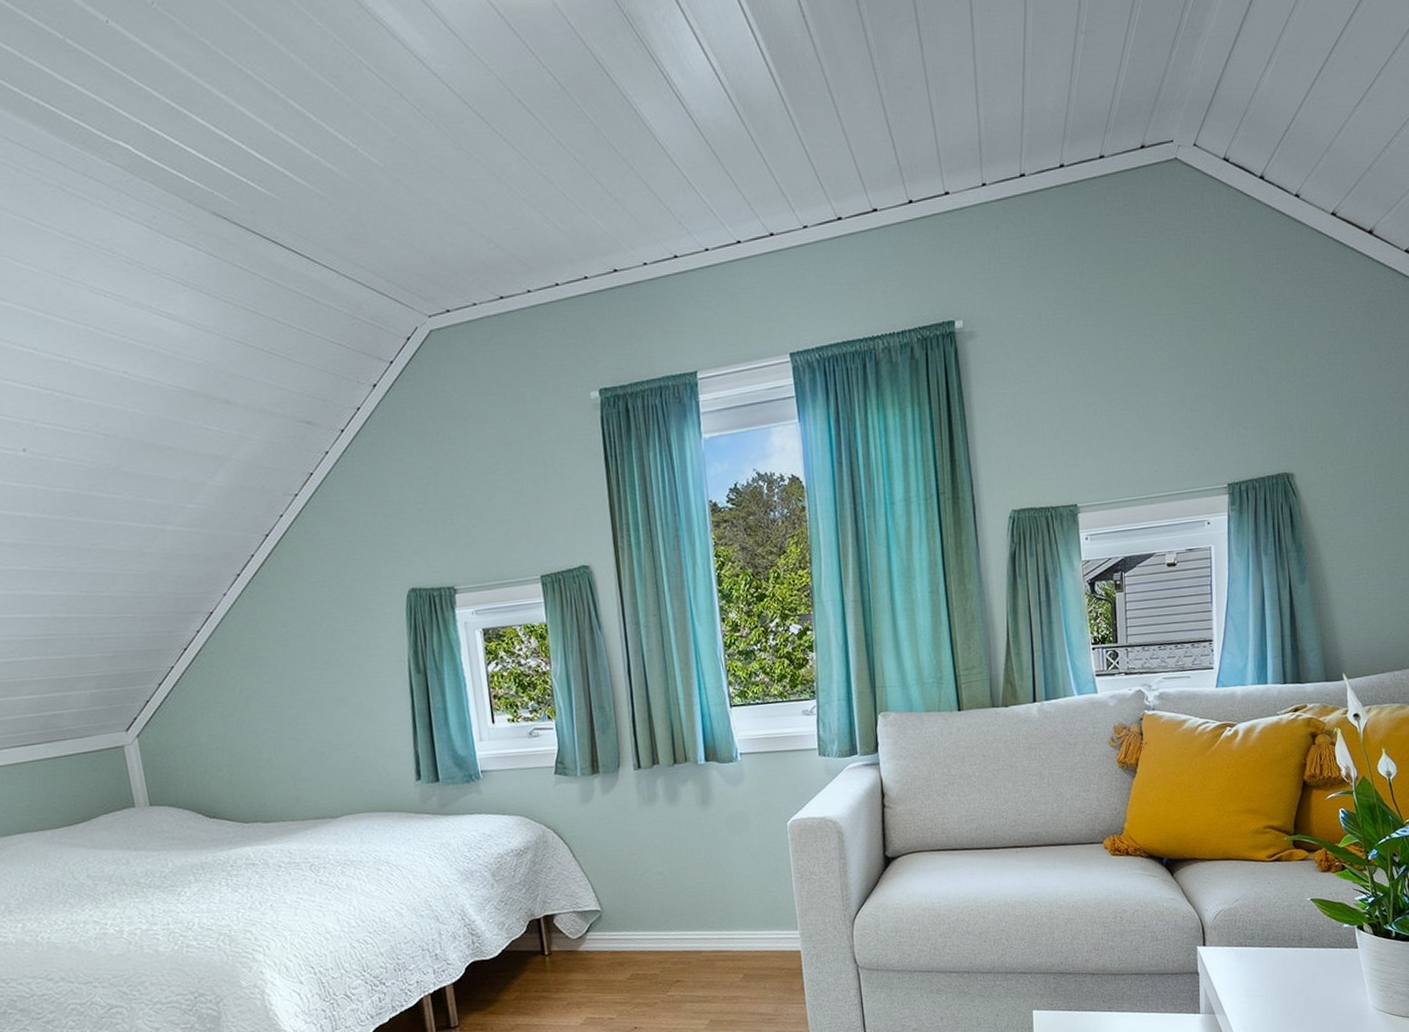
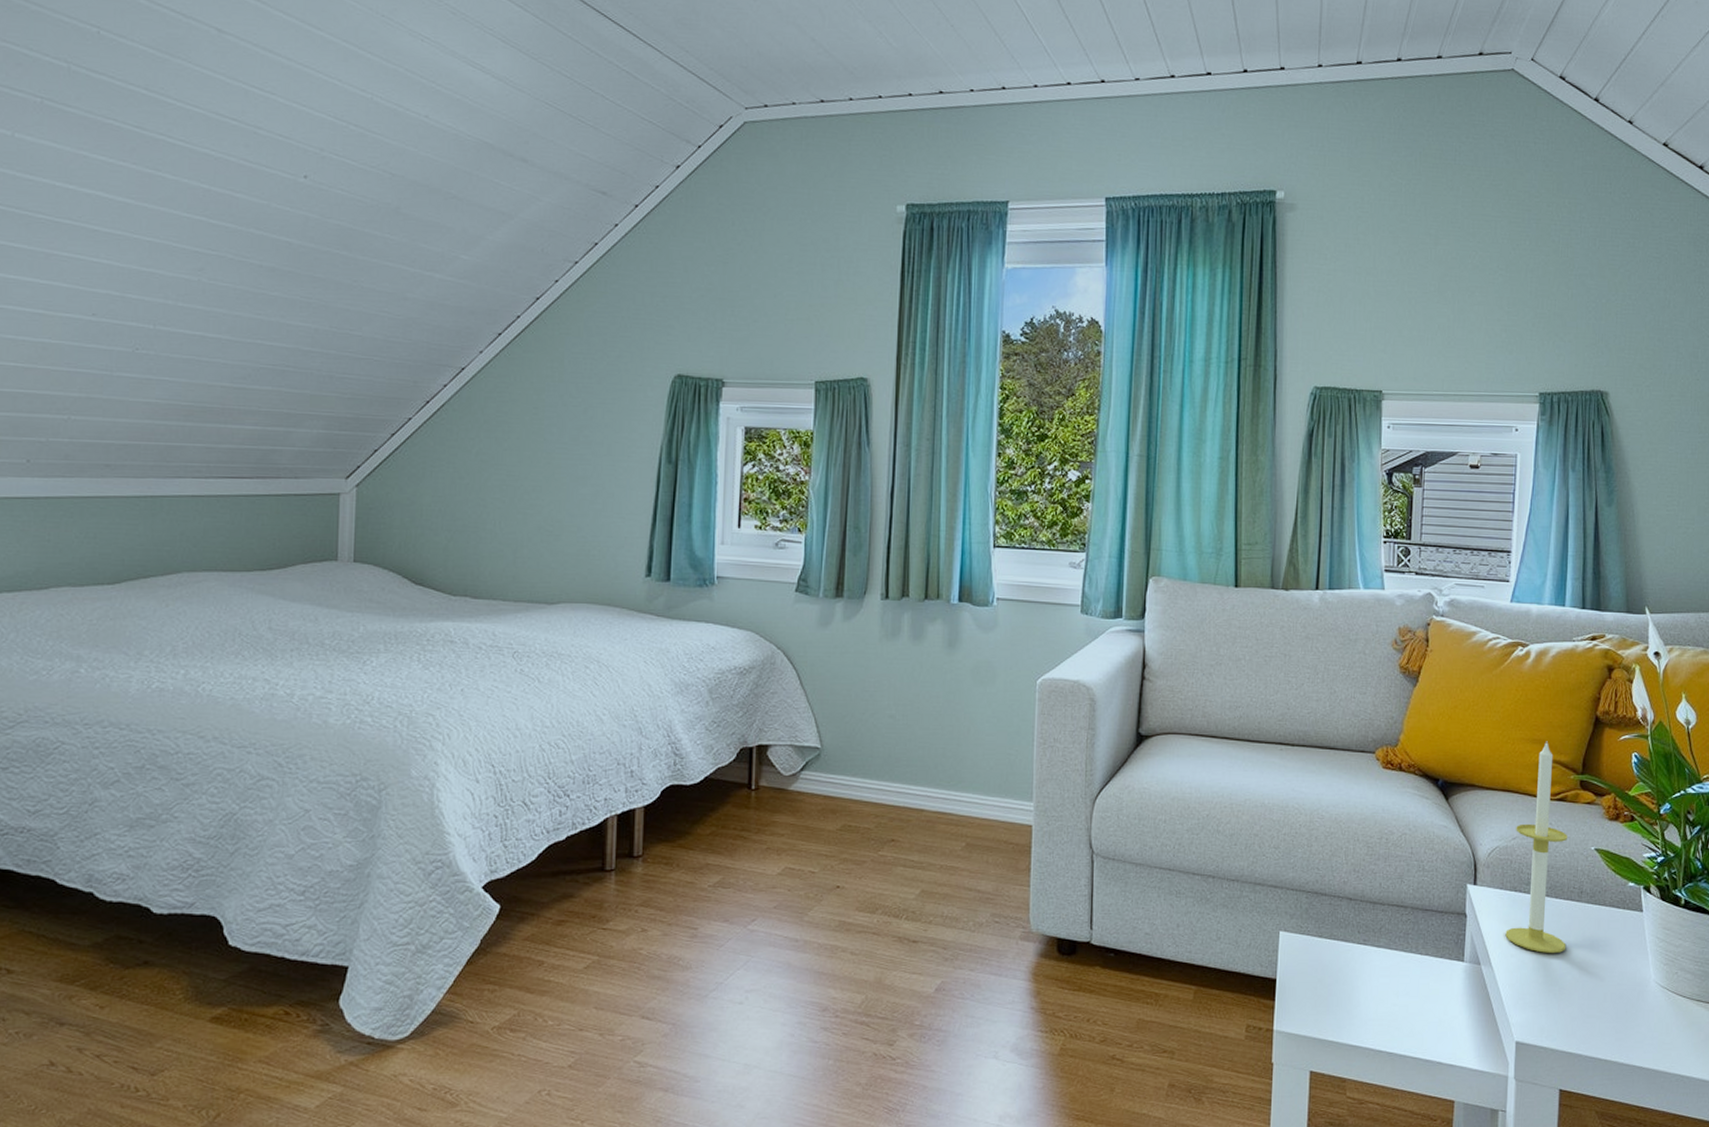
candle: none [1235,809,1291,997] -> present [1505,741,1567,953]

